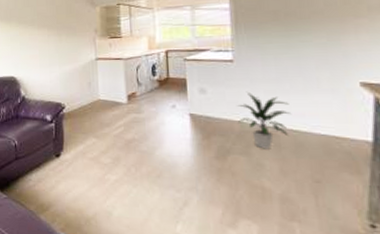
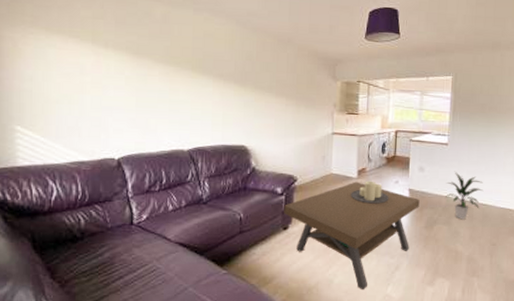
coffee table: none [55,106,205,227] -> present [284,181,420,291]

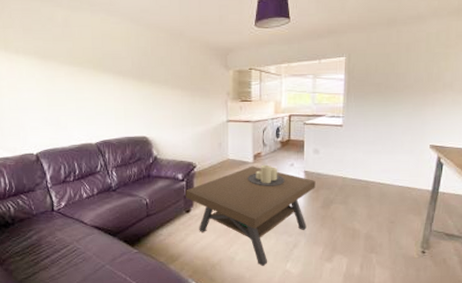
indoor plant: present [446,172,484,220] -> none [342,153,381,199]

